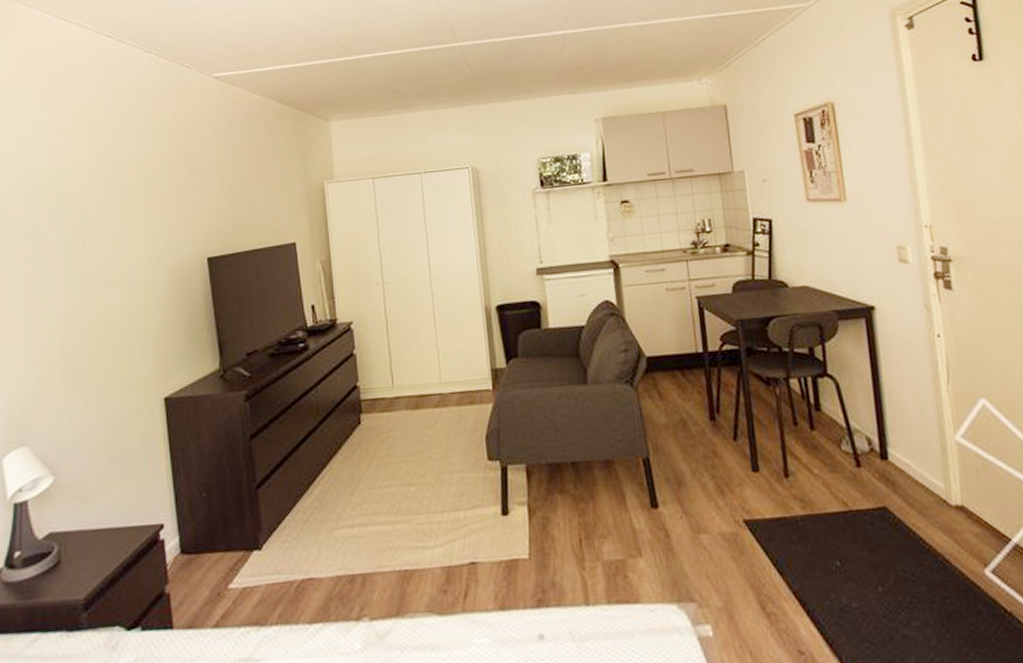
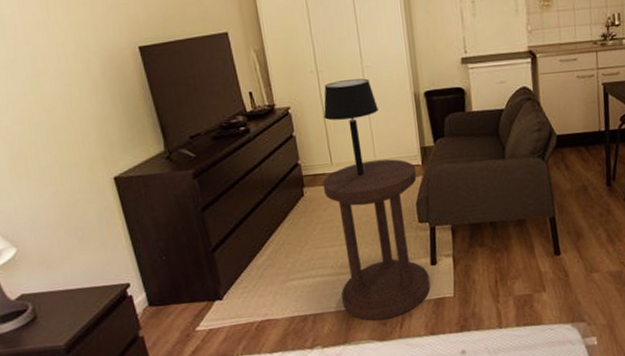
side table: none [382,382,501,586] -> present [322,159,431,321]
table lamp: none [387,290,446,402] -> present [323,78,378,176]

